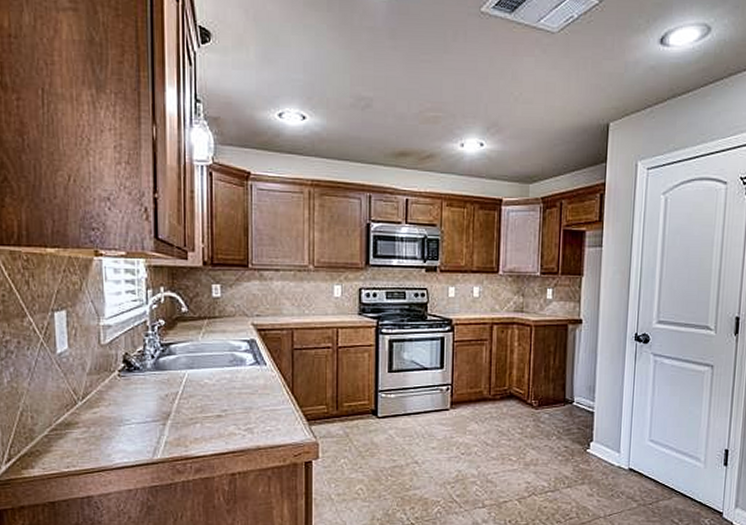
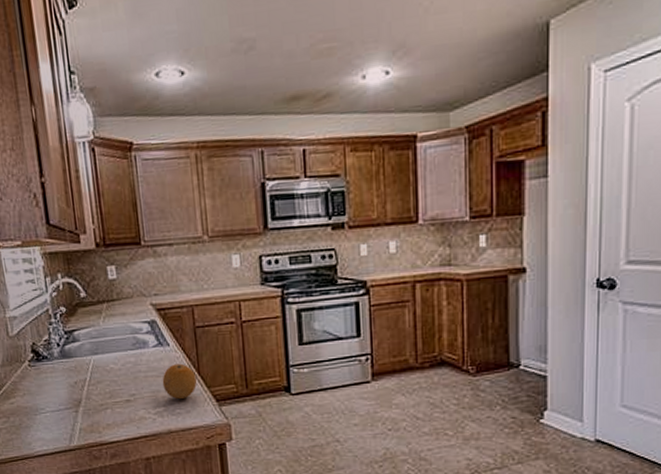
fruit: none [256,382,289,416] -> present [162,363,197,399]

